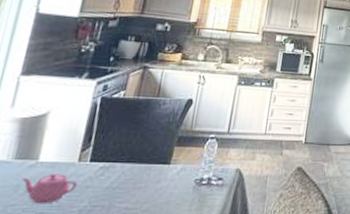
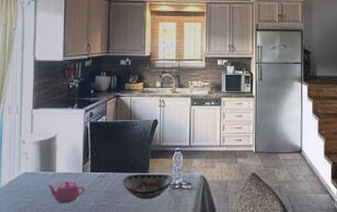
decorative bowl: none [131,166,202,199] -> present [122,174,174,200]

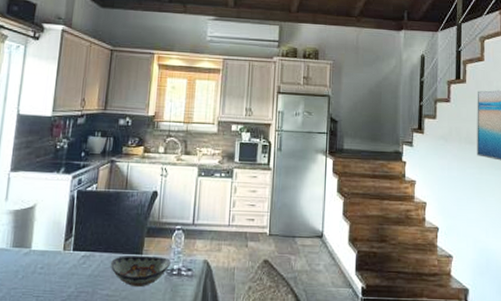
teapot: present [48,180,85,204] -> none [20,260,65,289]

